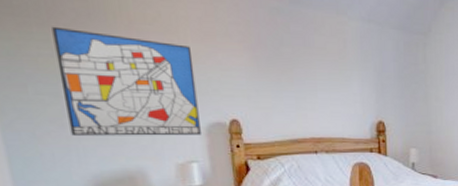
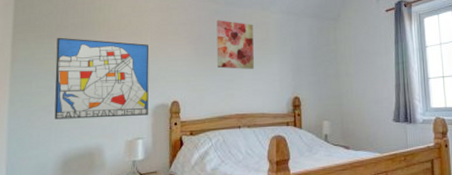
wall art: none [279,22,330,87] -> present [216,20,254,69]

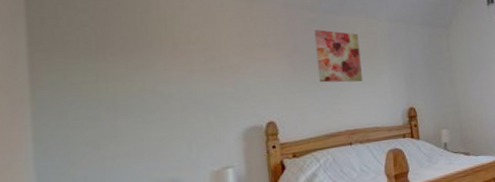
wall art: present [54,37,149,119] -> none [99,55,238,156]

